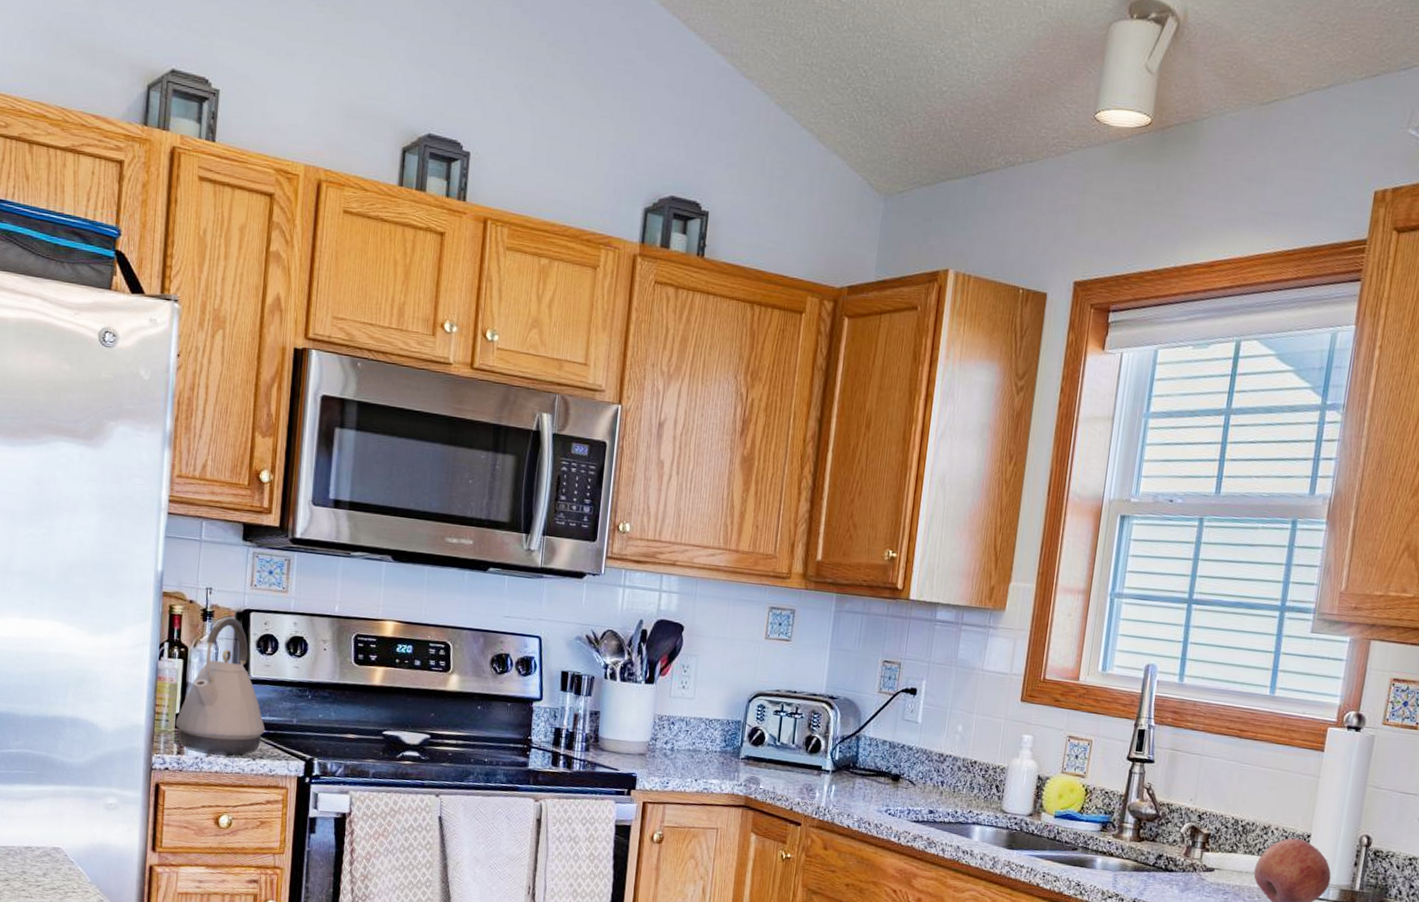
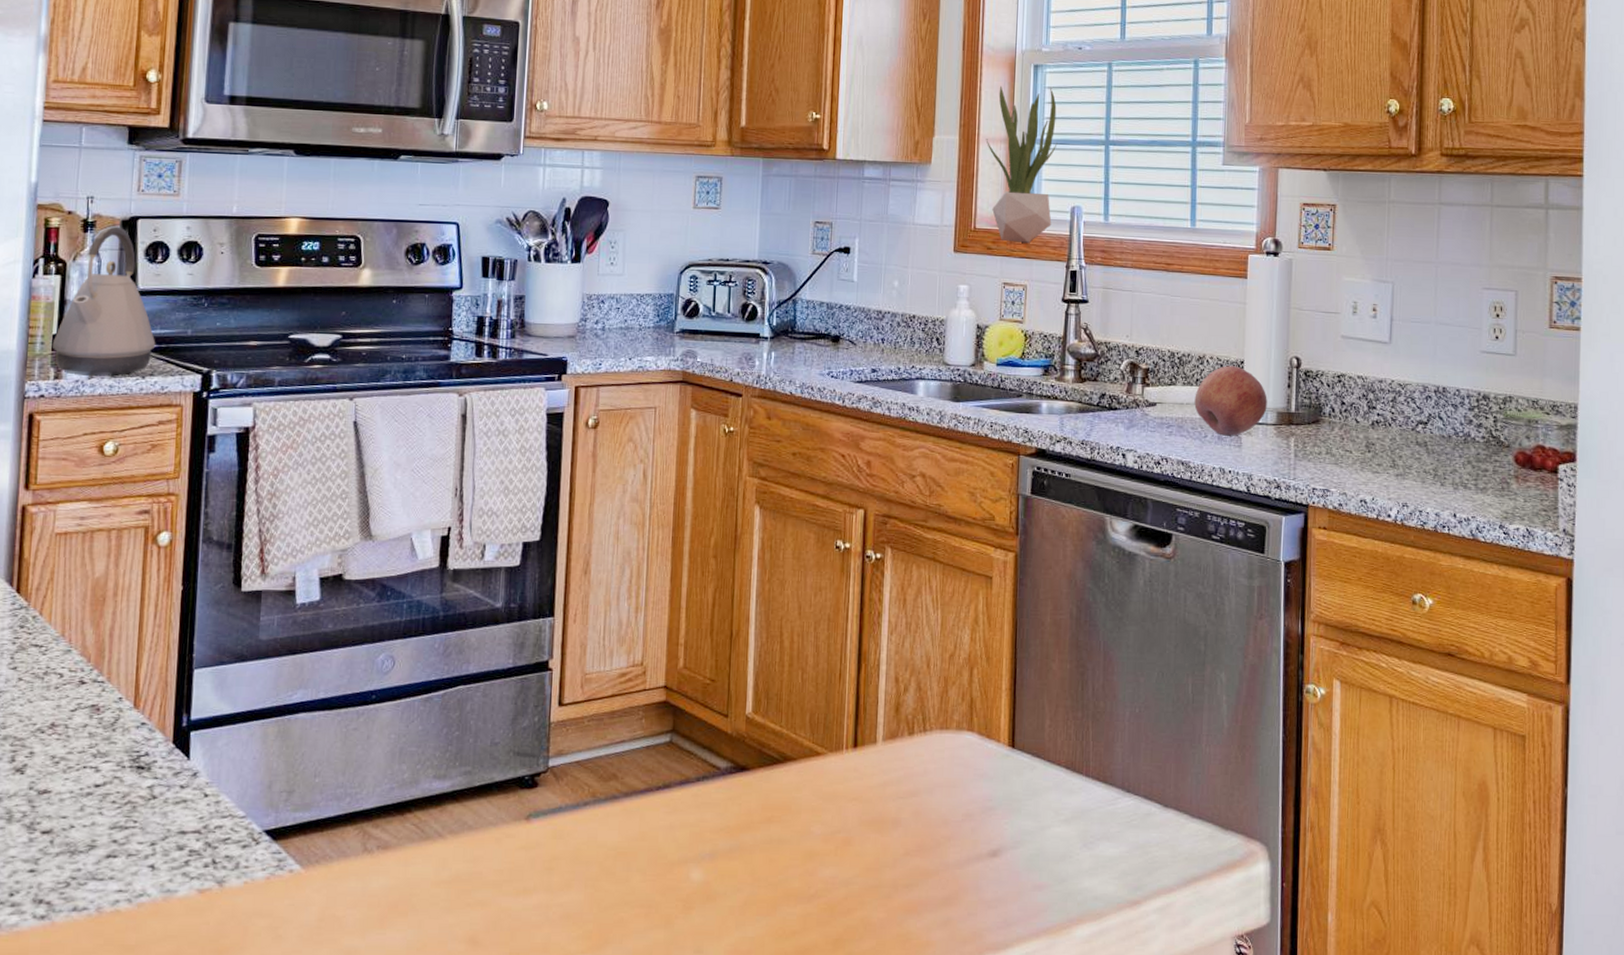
potted plant: none [1063,535,1141,698] -> present [986,85,1058,243]

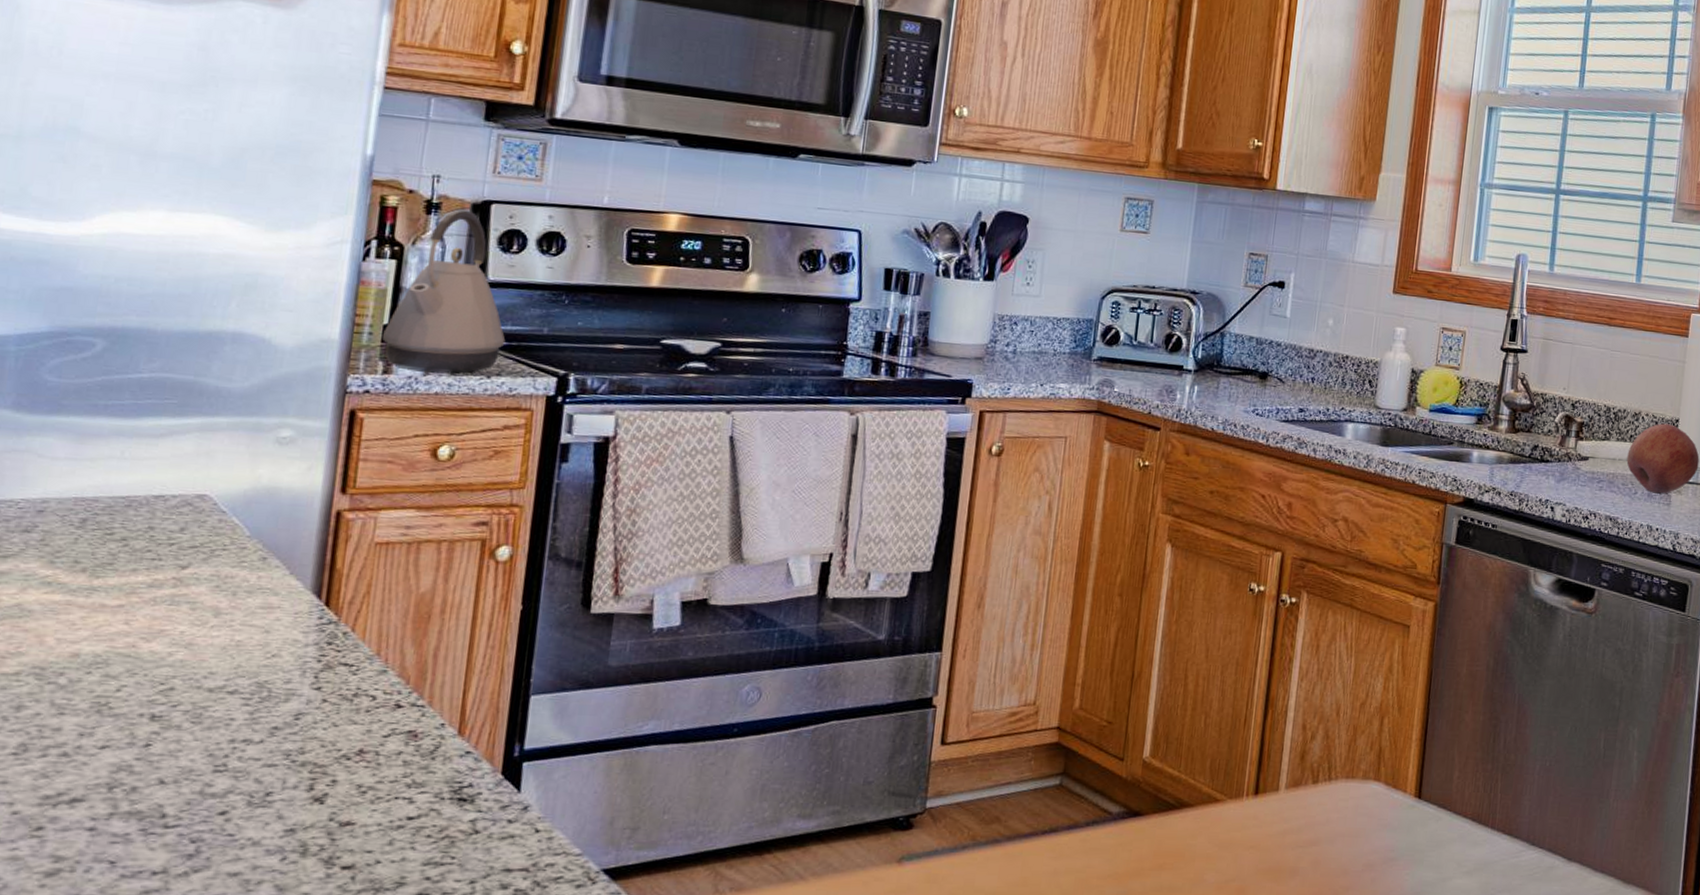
potted plant: present [986,85,1058,243] -> none [1434,125,1509,288]

